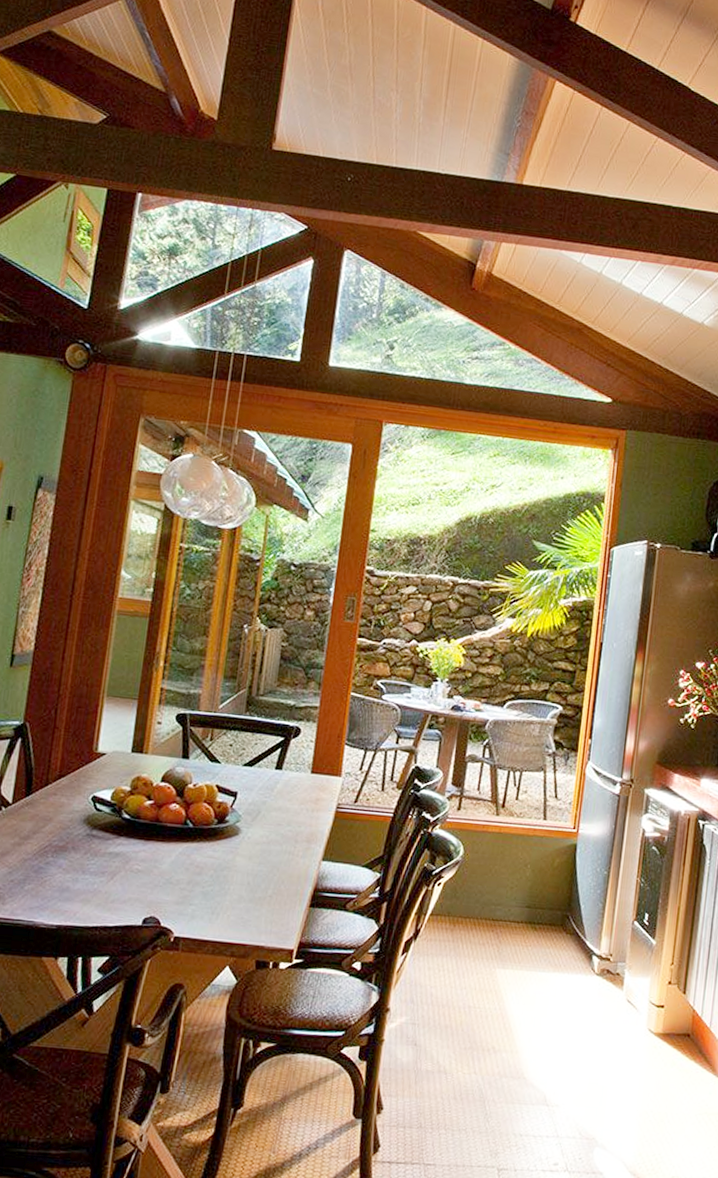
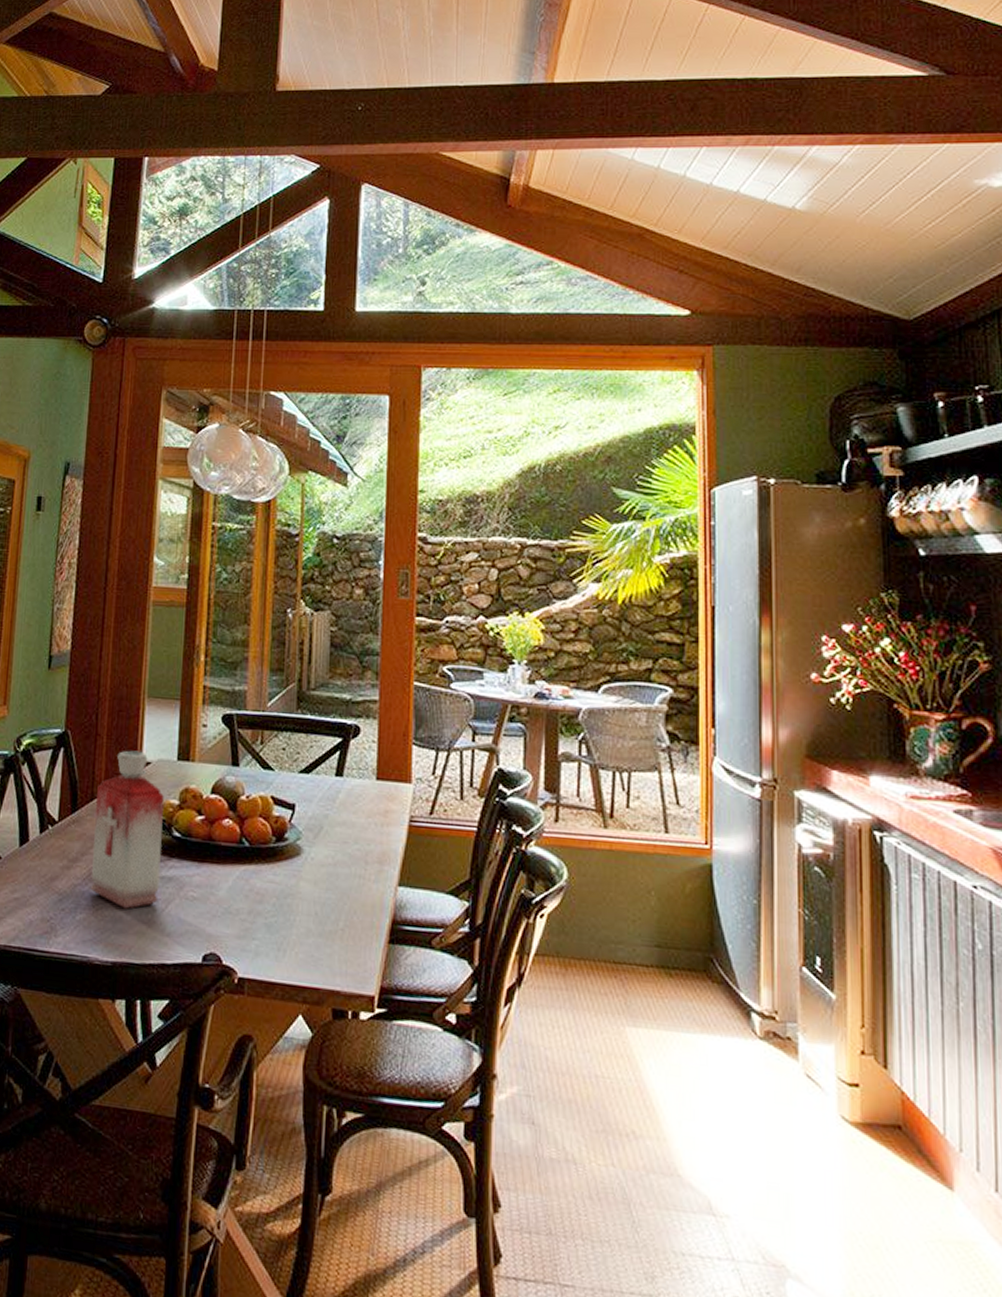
bottle: none [41,742,117,880] -> present [91,750,164,909]

